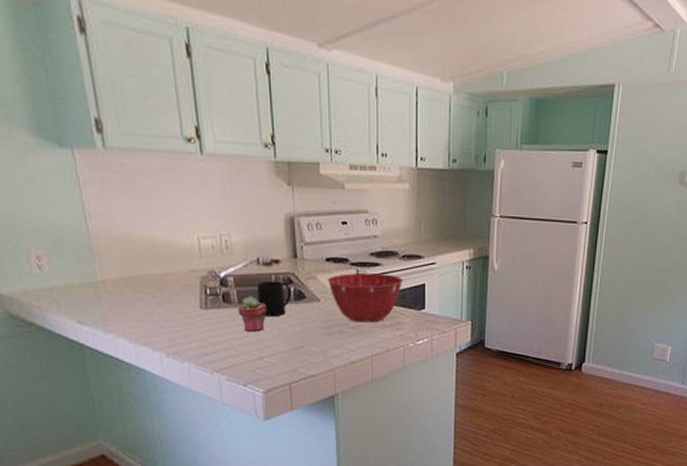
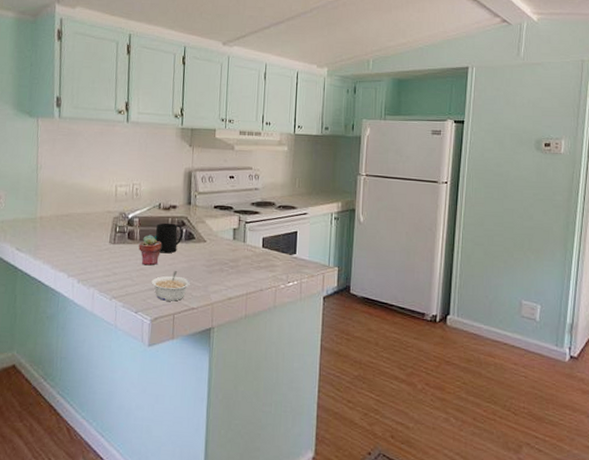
legume: none [259,336,306,370] -> present [151,271,190,302]
mixing bowl: present [328,273,404,323] -> none [214,219,279,264]

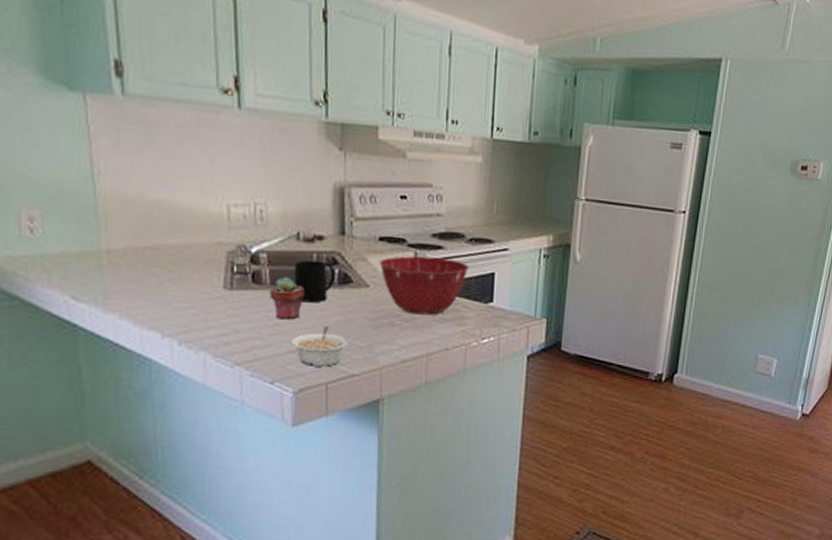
mixing bowl: none [214,219,279,264] -> present [380,256,470,315]

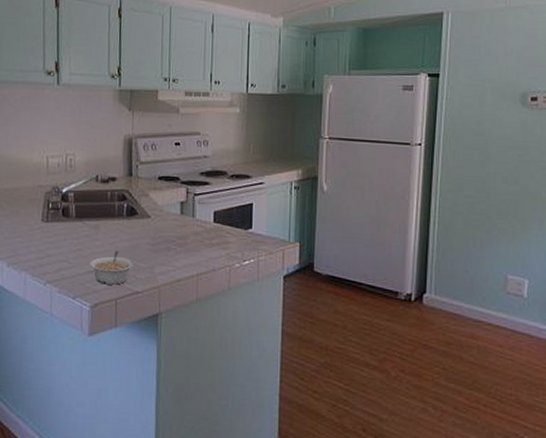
potted succulent: present [270,277,305,320] -> none [75,211,101,246]
mug: present [293,260,335,303] -> none [92,197,124,232]
mixing bowl: present [380,256,470,315] -> none [159,191,232,241]

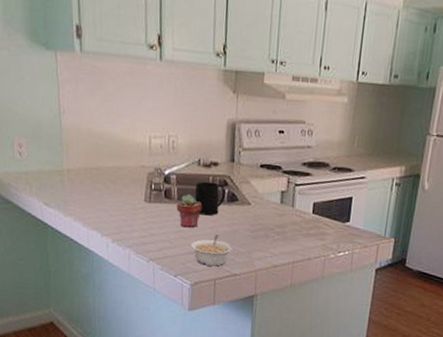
potted succulent: none [75,211,101,246] -> present [177,194,202,228]
mug: none [92,197,124,232] -> present [194,181,226,216]

